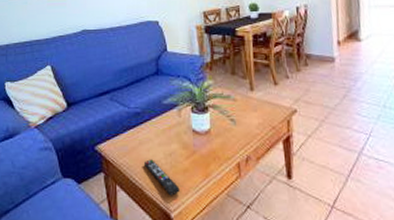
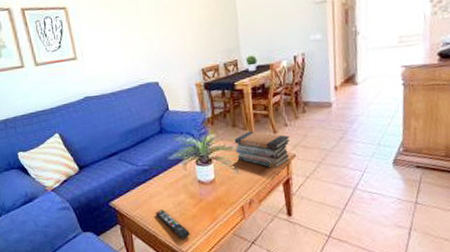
book stack: none [232,81,292,124] -> present [234,131,291,169]

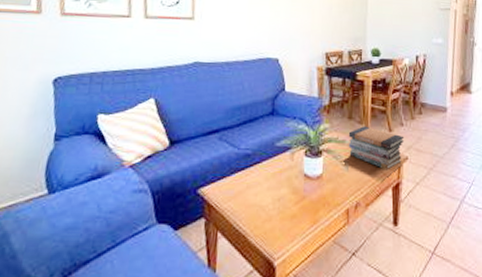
remote control: present [155,209,190,239] -> none [249,204,286,243]

